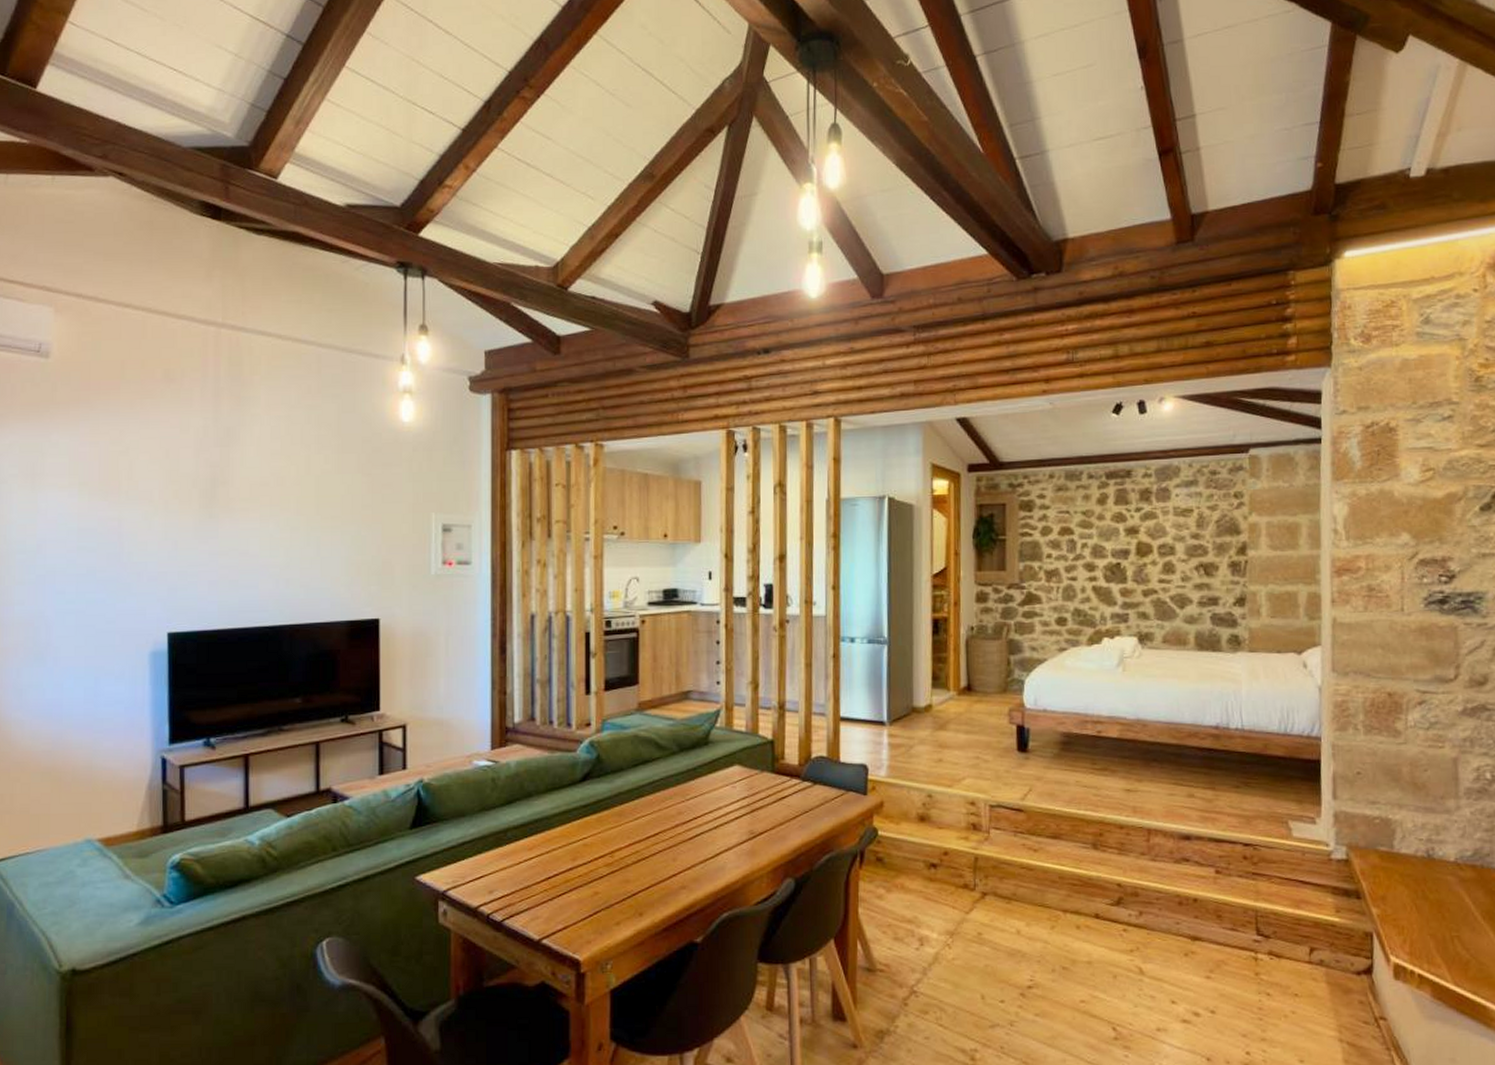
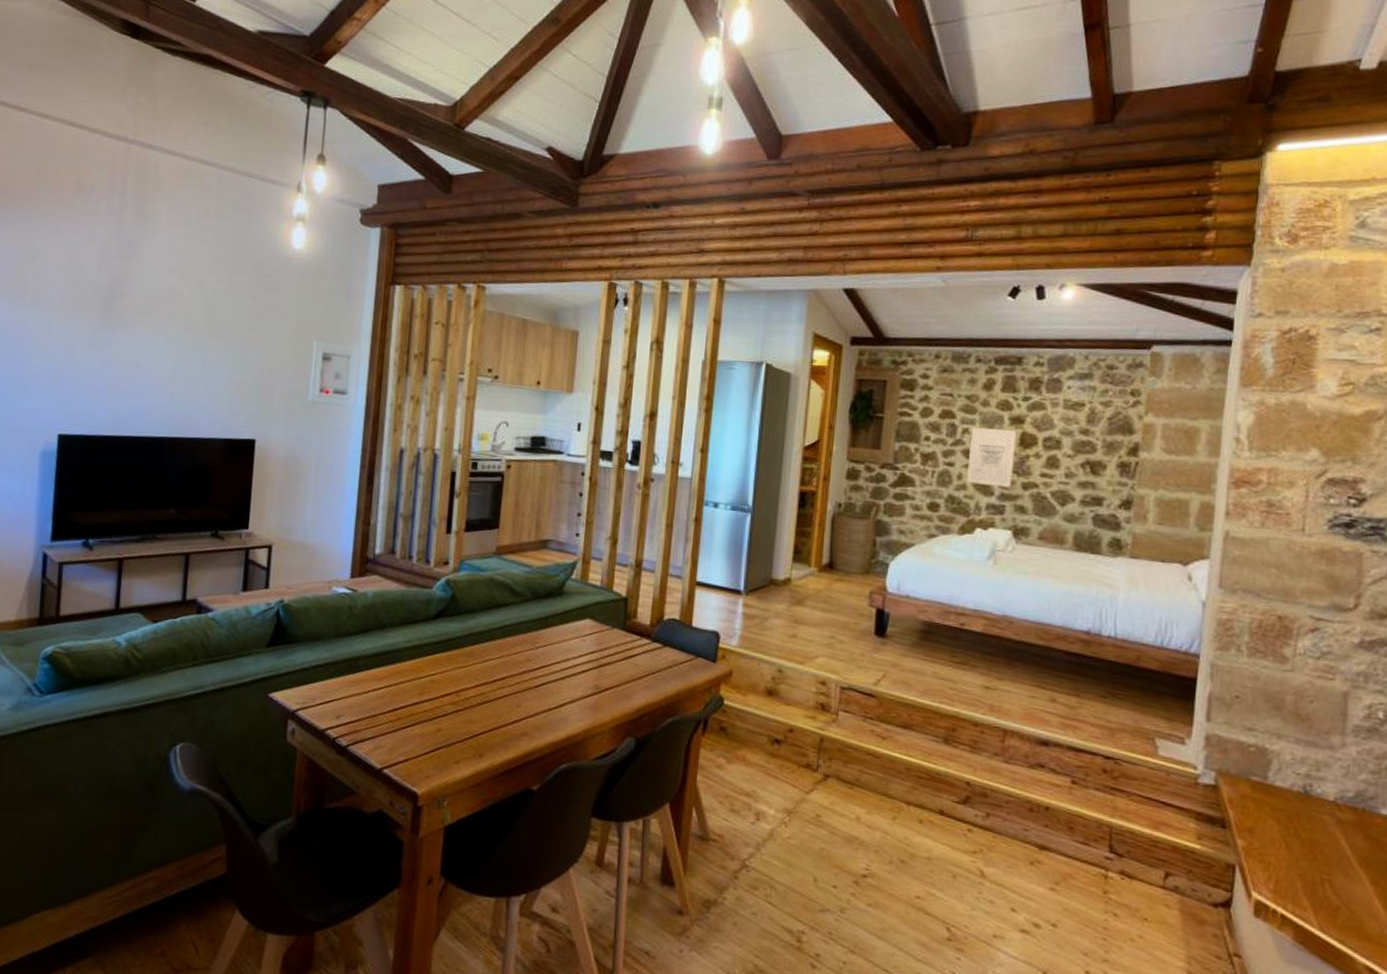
wall art: none [1089,540,1133,596] -> present [967,427,1017,488]

